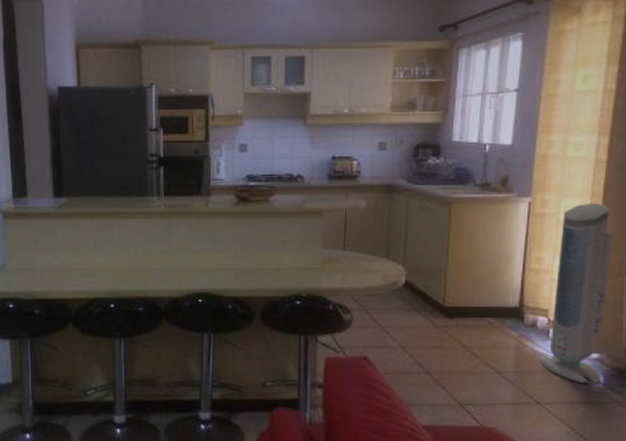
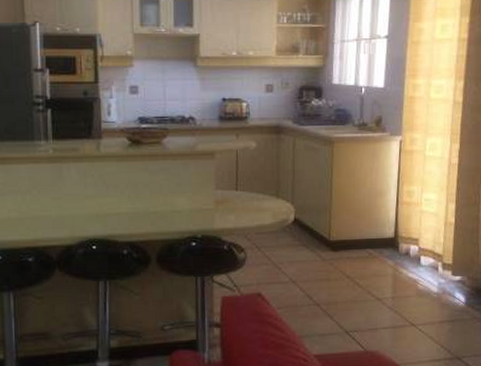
air purifier: present [539,204,613,384] -> none [412,141,470,304]

